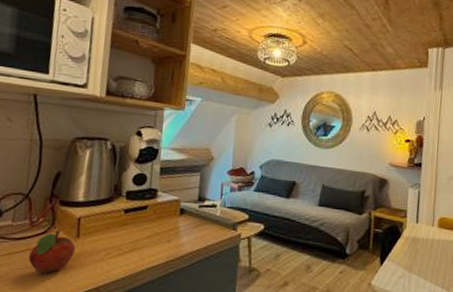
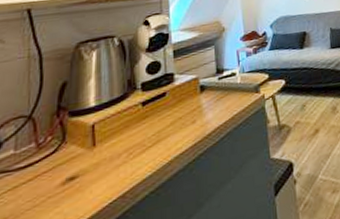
fruit: present [28,230,76,273] -> none [39,144,93,199]

